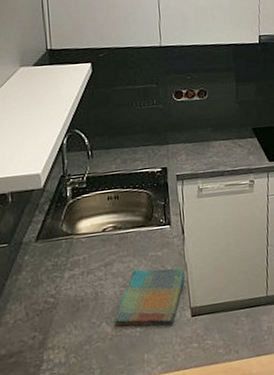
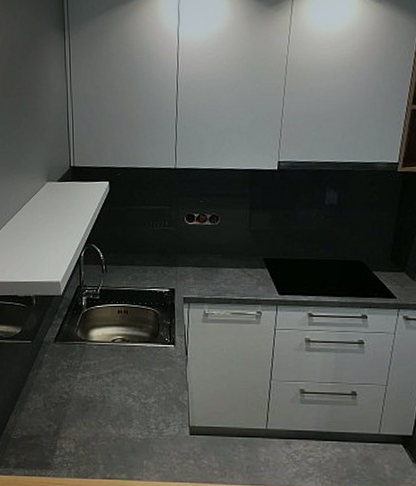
dish towel: present [114,268,185,326] -> none [119,382,185,439]

